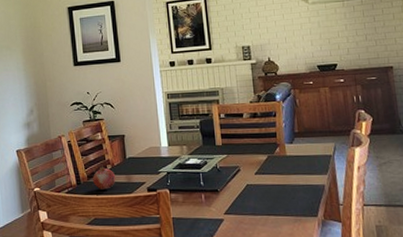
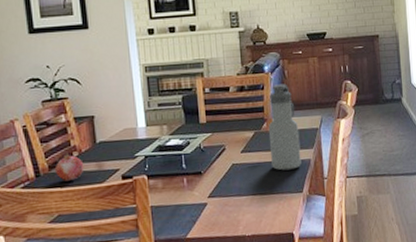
water bottle: none [281,111,316,194] -> present [268,83,302,171]

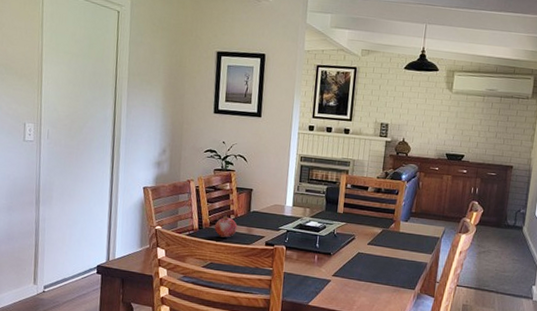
water bottle: present [268,83,302,171] -> none [392,192,423,269]

